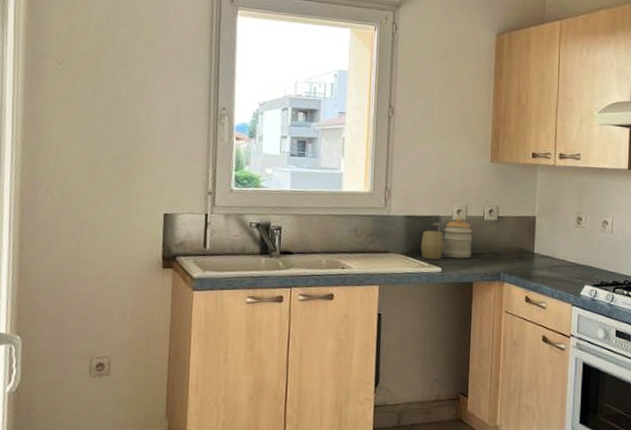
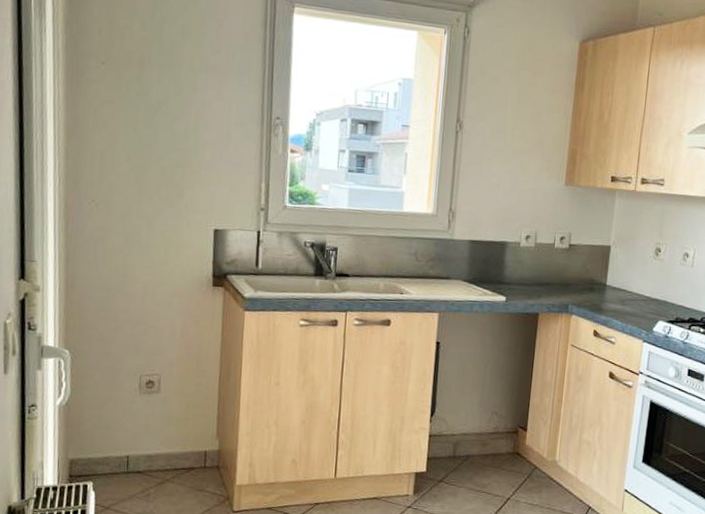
soap dispenser: present [421,222,444,260] -> none [484,248,510,289]
jar: present [442,217,473,259] -> none [507,244,542,289]

